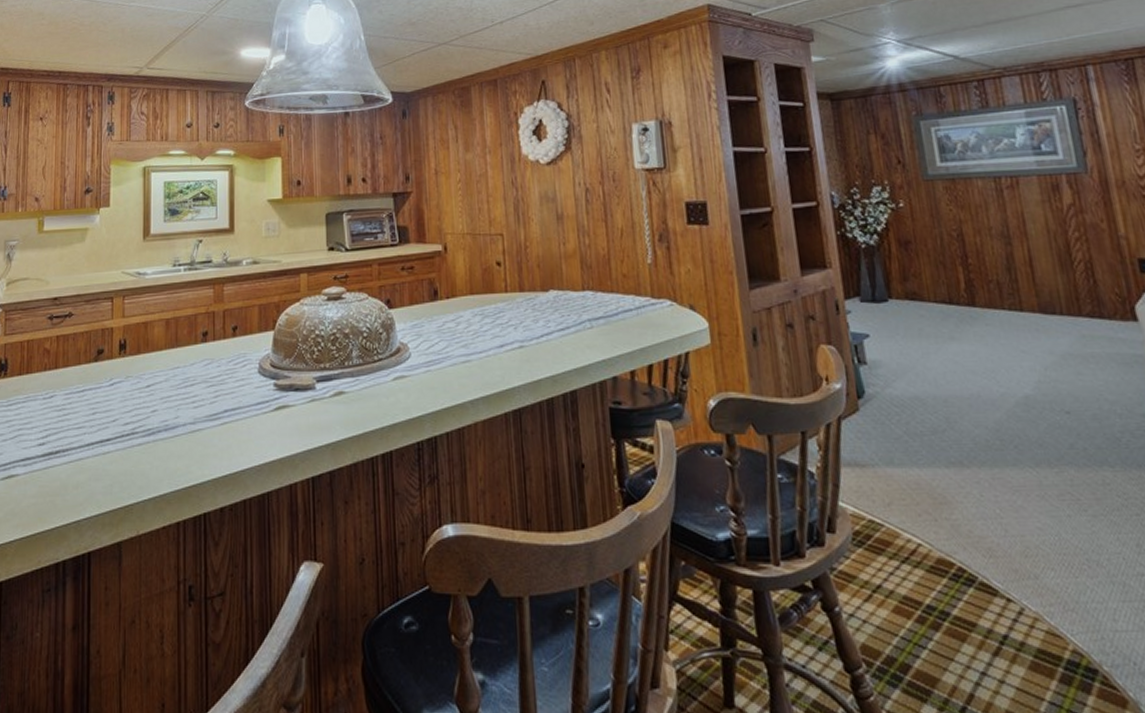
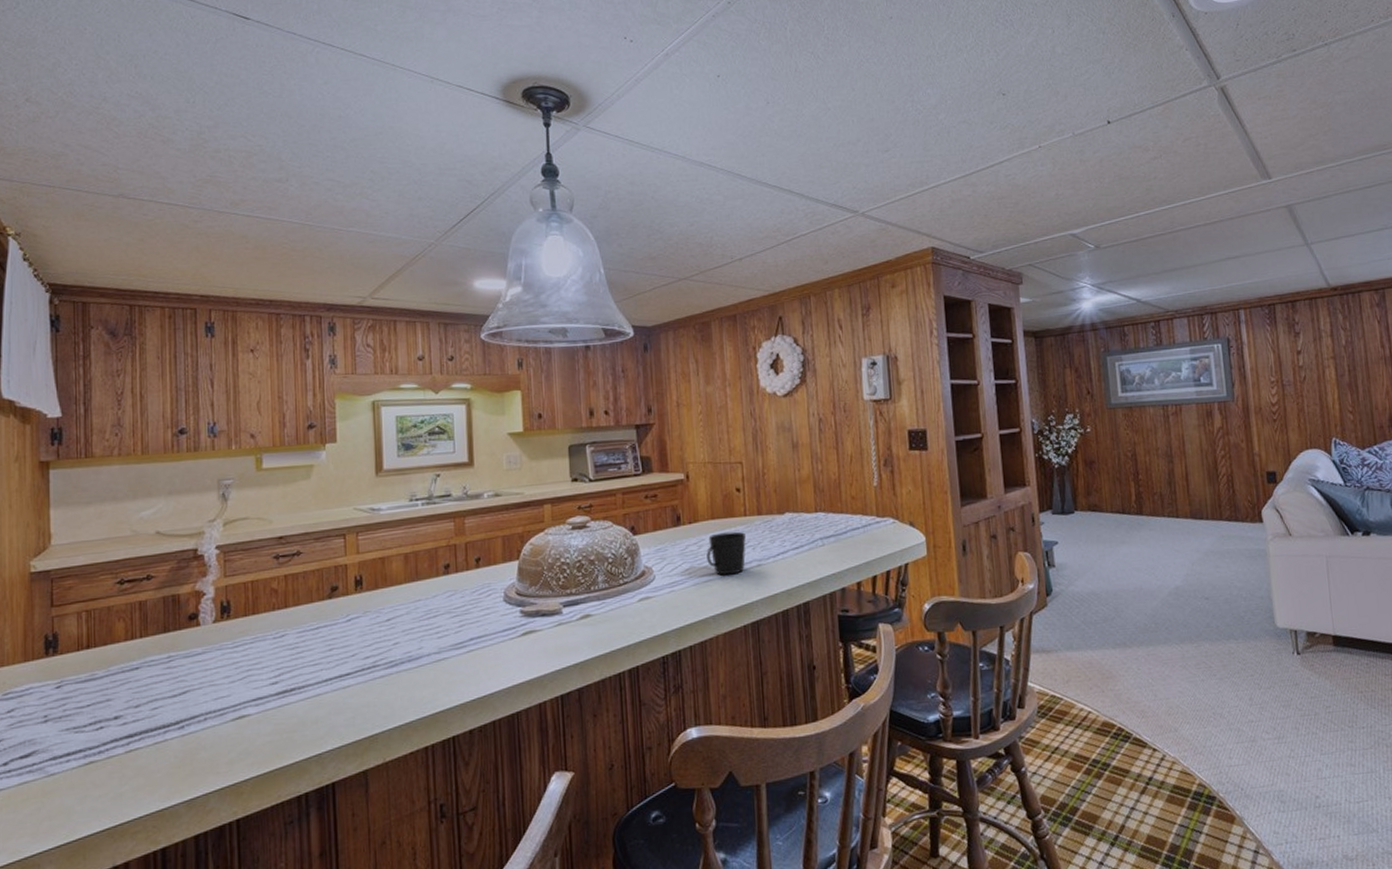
cup: none [465,308,507,356] -> present [707,531,746,576]

